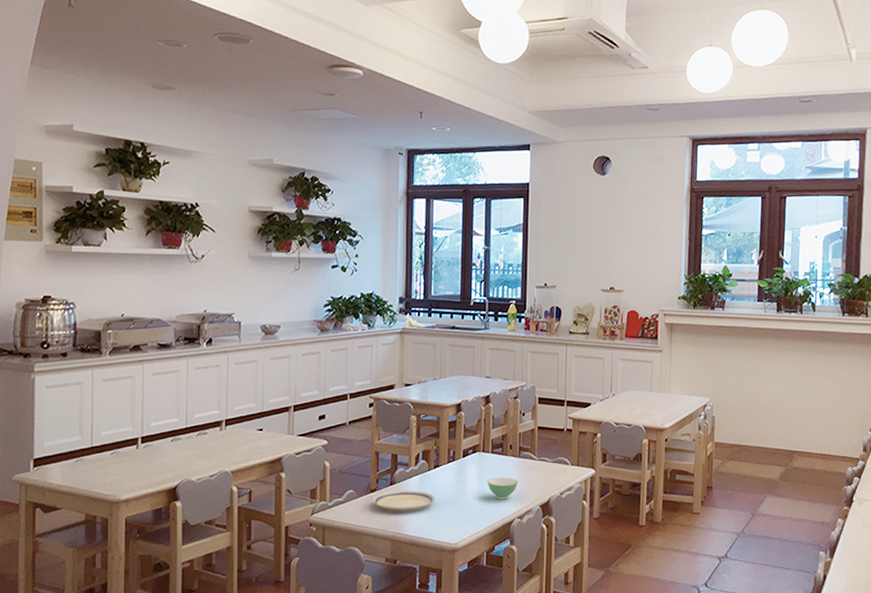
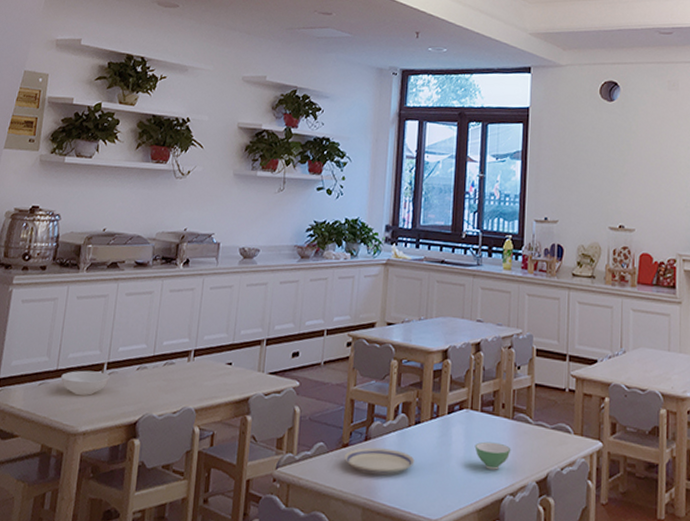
bowl: none [96,445,145,469] -> present [61,370,110,396]

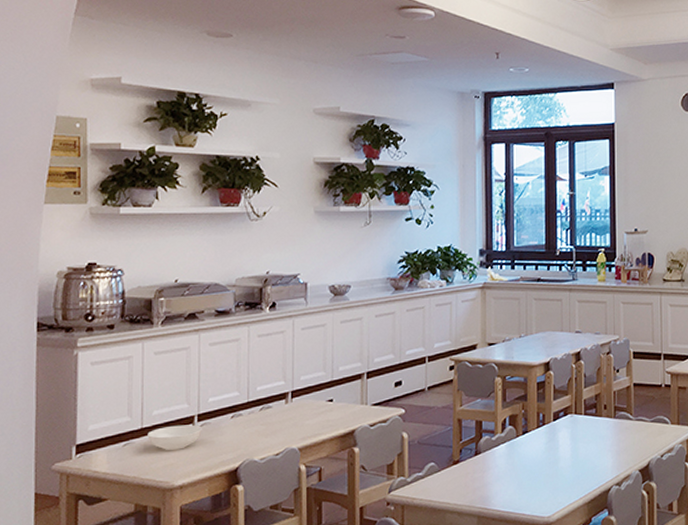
plate: present [343,447,415,476] -> none [455,459,525,486]
bowl: present [474,441,511,470] -> none [580,440,615,465]

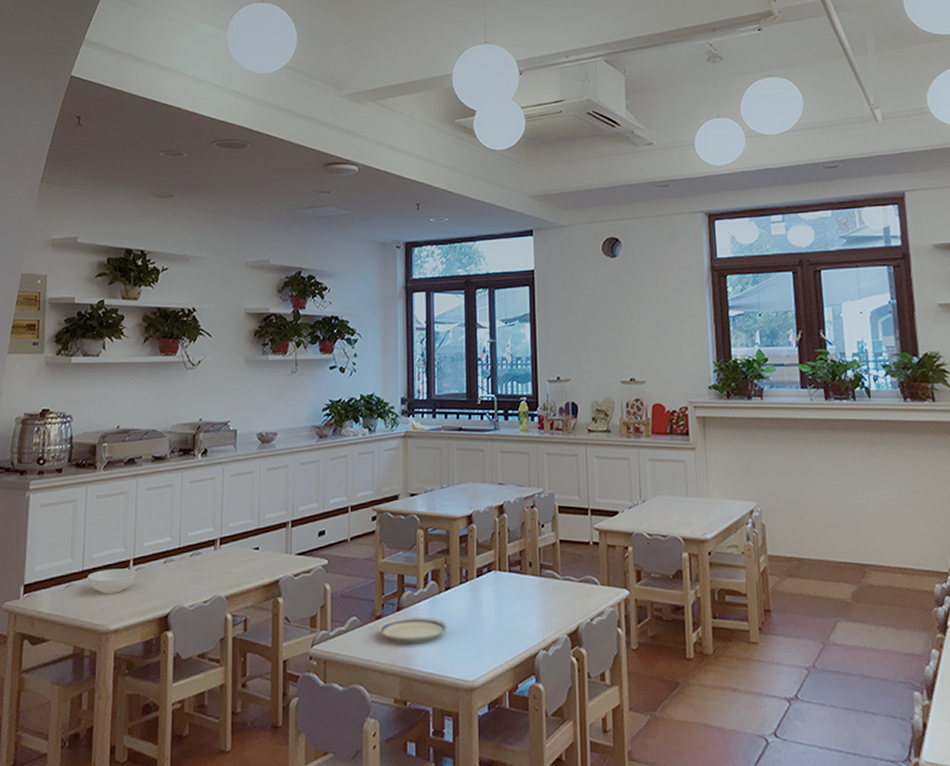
plate: none [455,459,525,486] -> present [377,617,448,643]

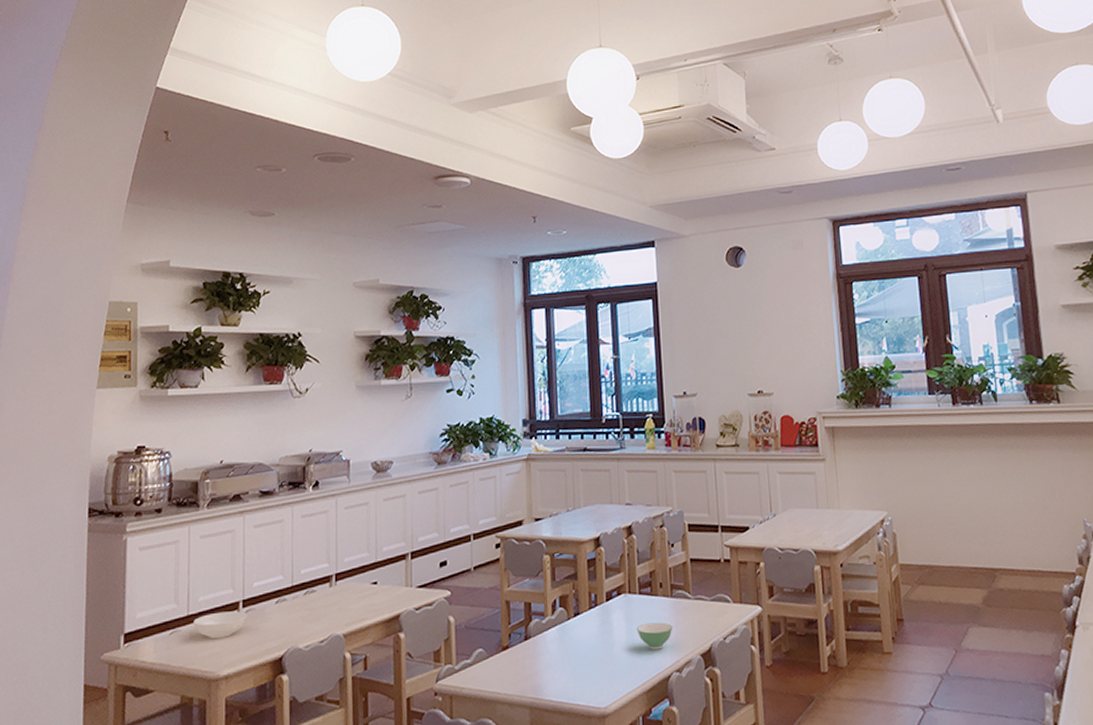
plate: present [377,617,448,643] -> none [505,644,578,673]
bowl: none [505,600,541,627] -> present [636,622,673,650]

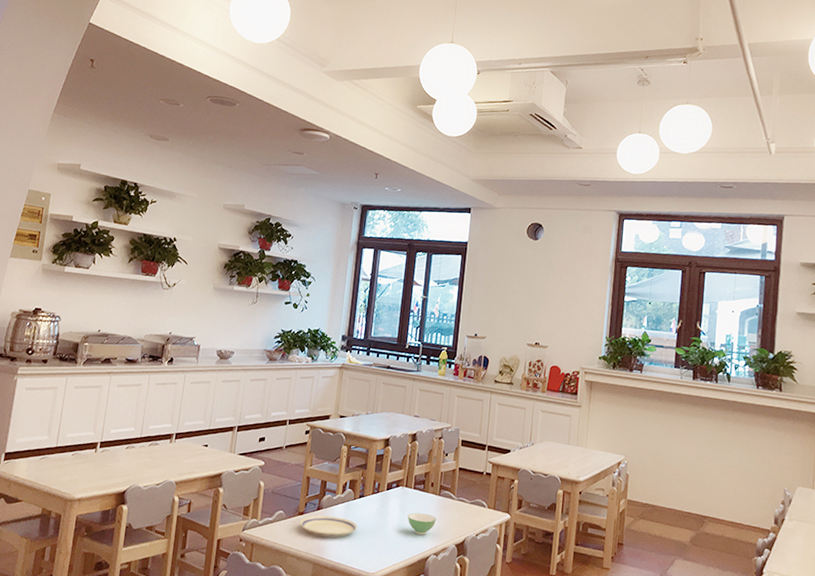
bowl: present [193,611,247,639] -> none [60,448,102,469]
plate: none [505,644,578,673] -> present [299,515,358,538]

